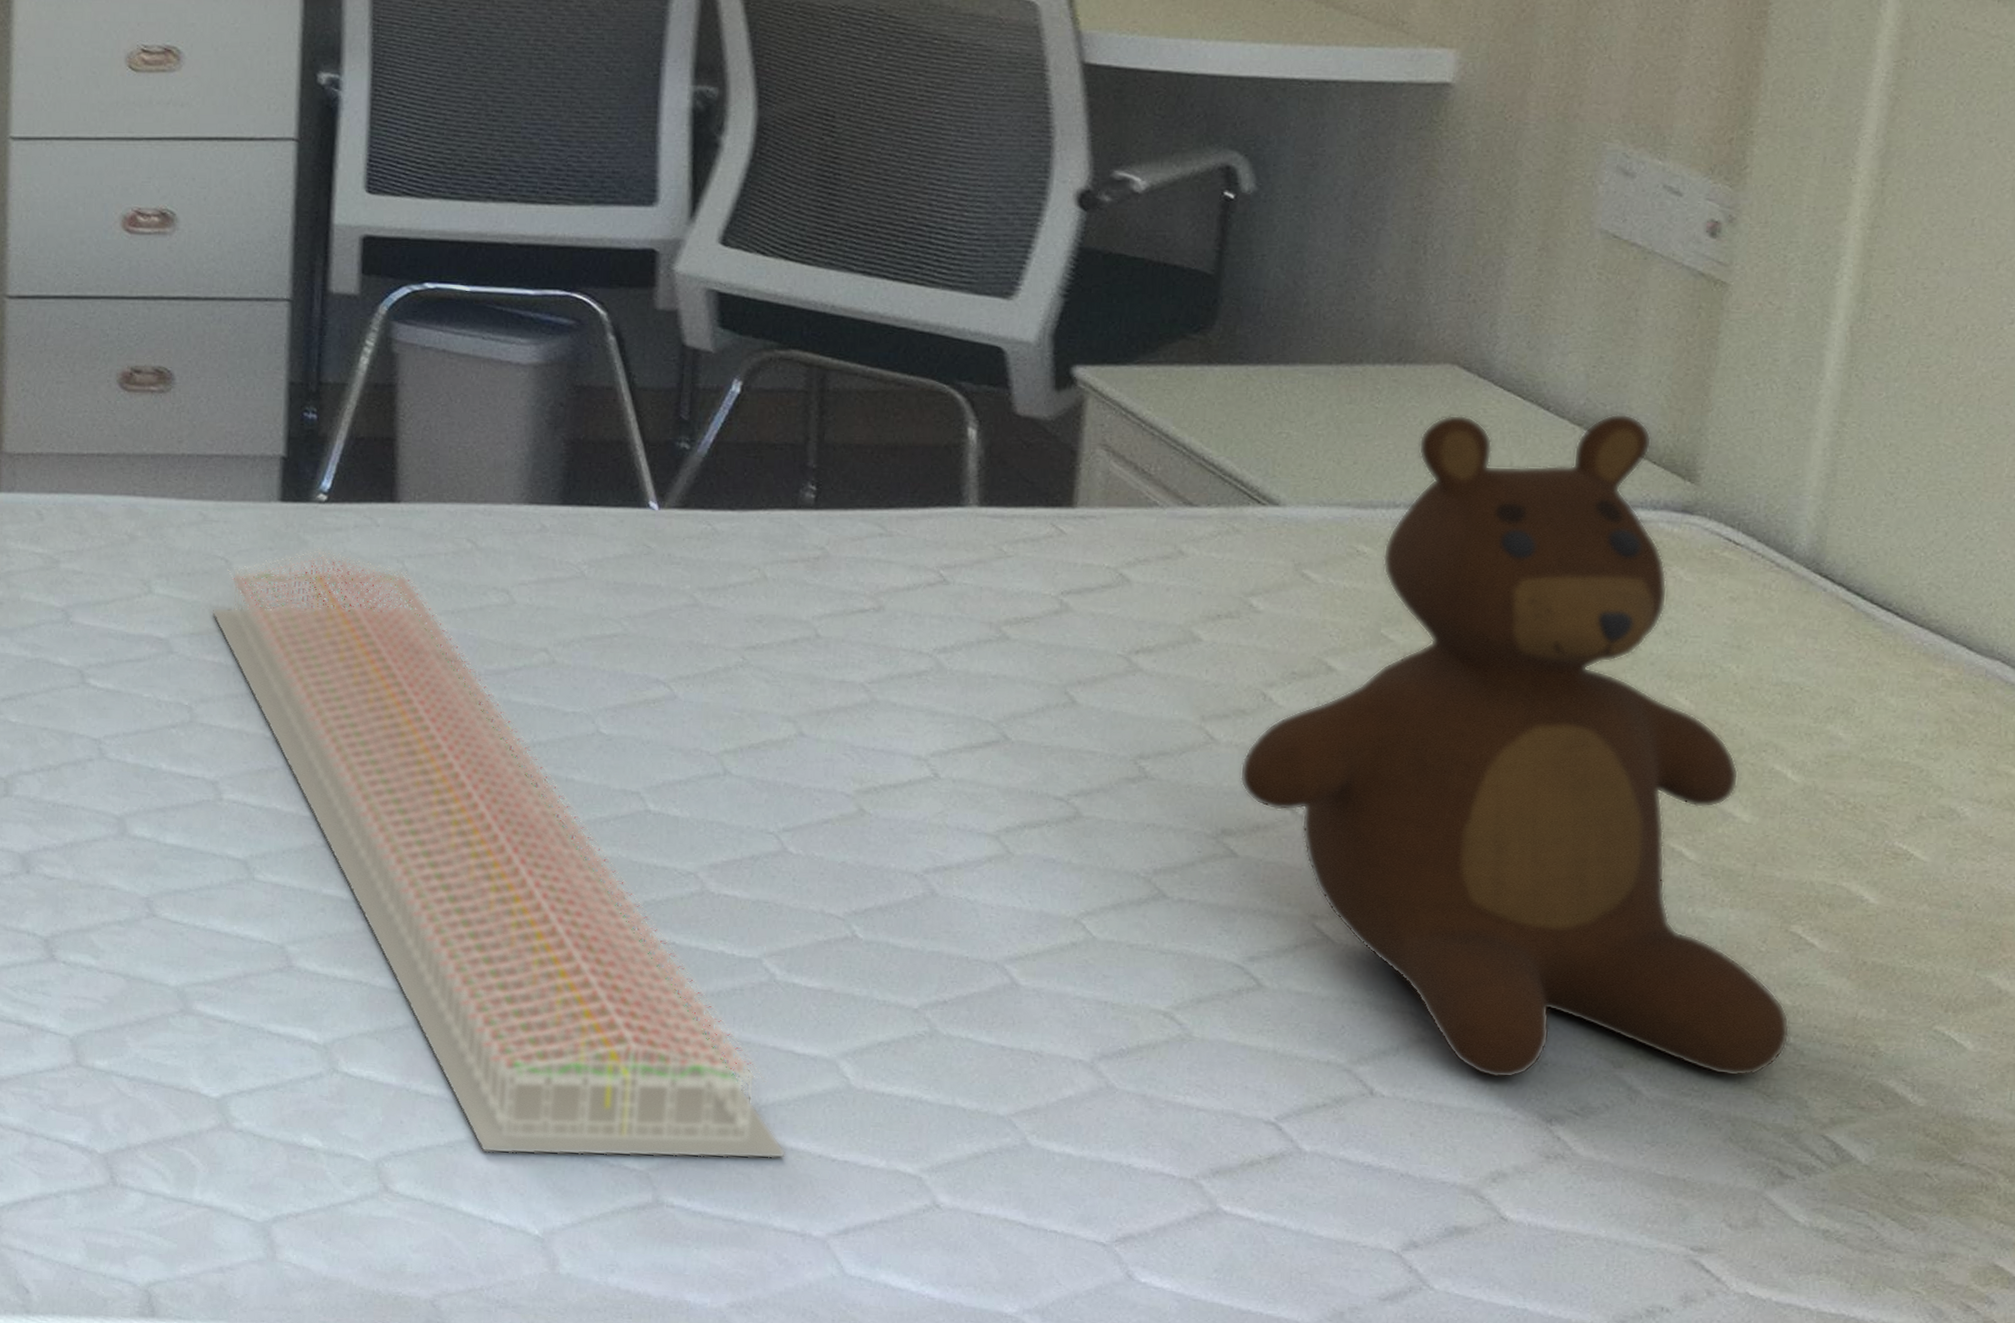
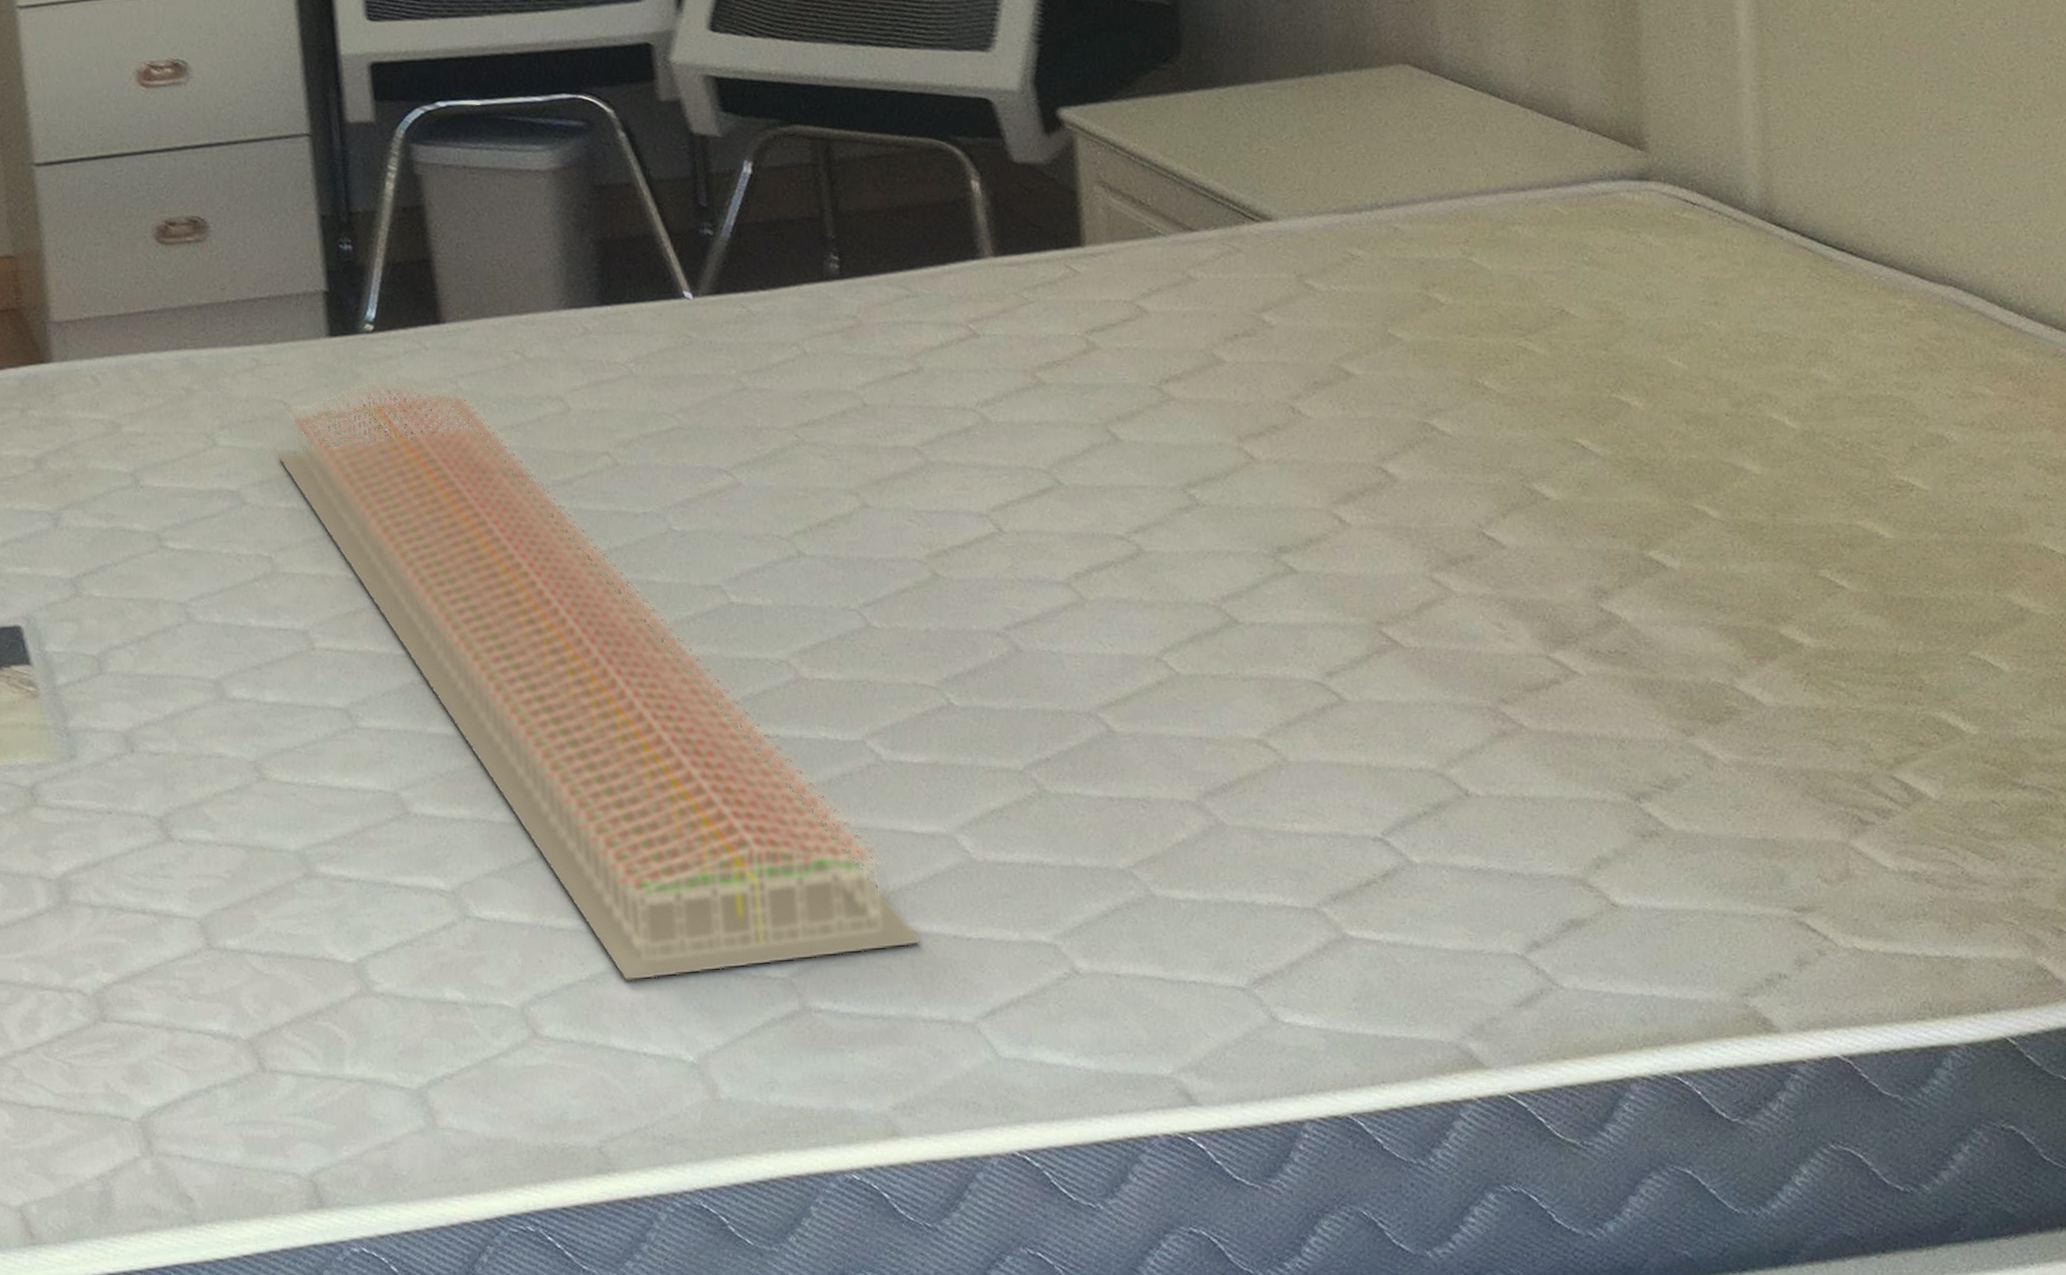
teddy bear: present [1239,414,1790,1079] -> none [1283,92,1841,763]

